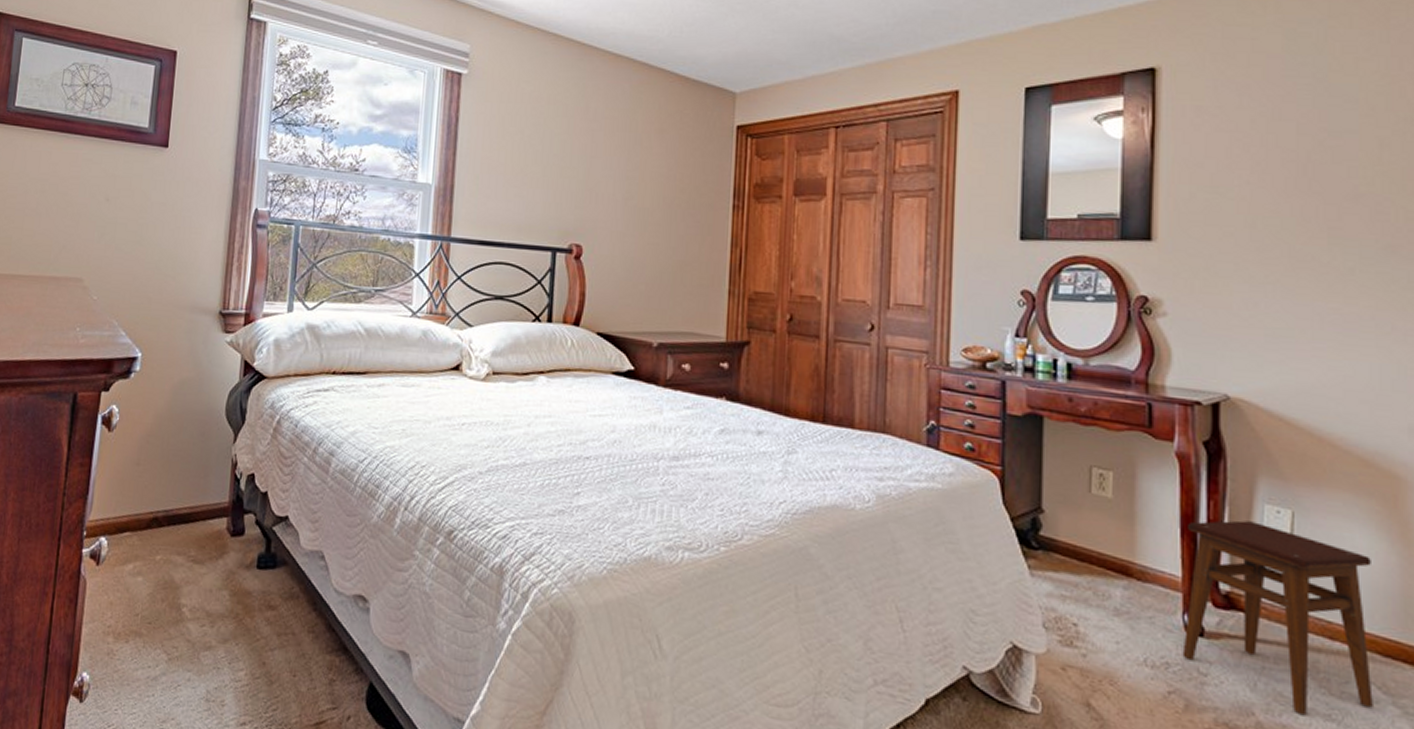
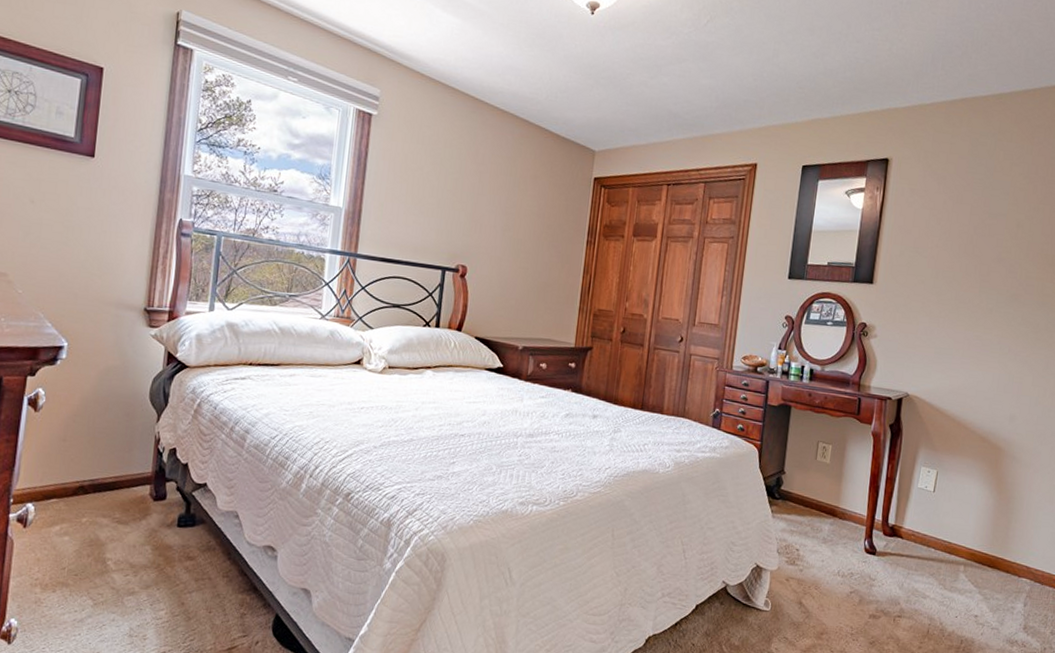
stool: present [1182,520,1373,715] -> none [861,477,978,602]

